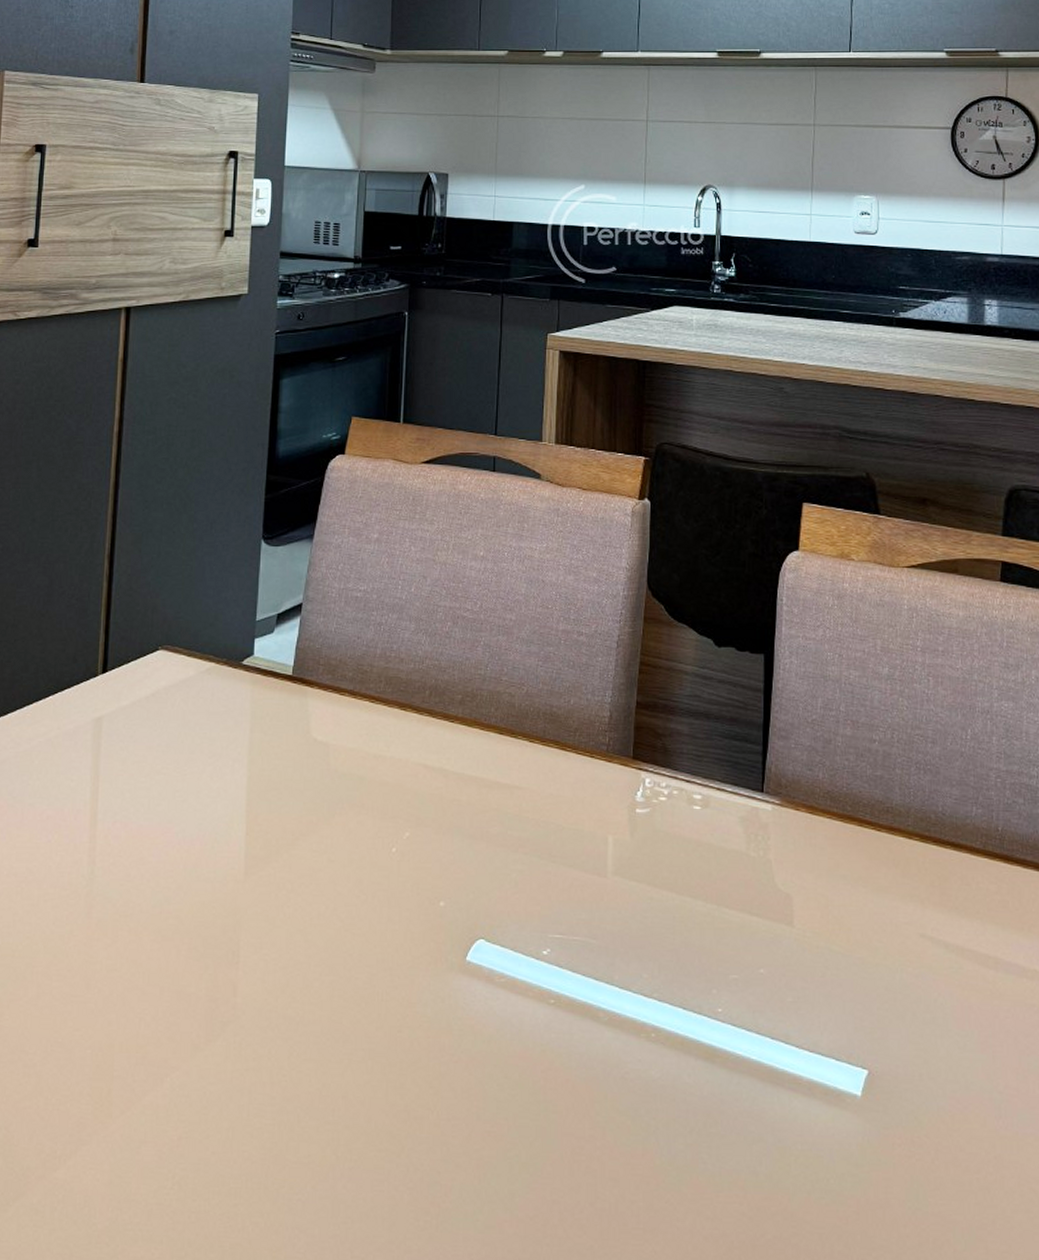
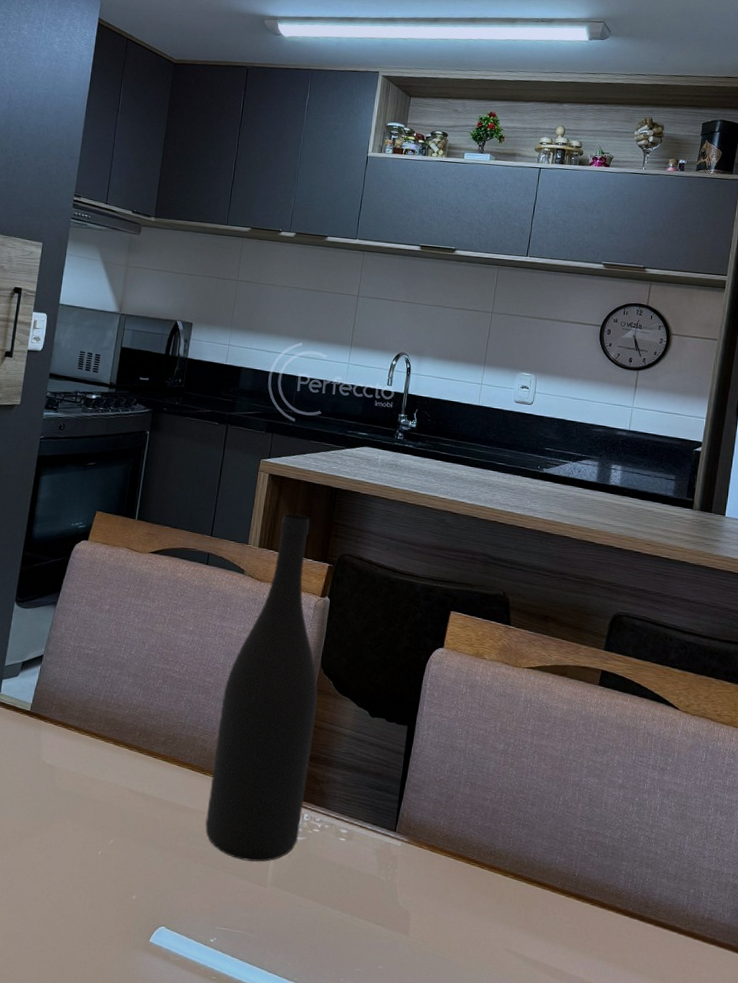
wine bottle: none [521,398,648,846] -> present [204,513,318,862]

